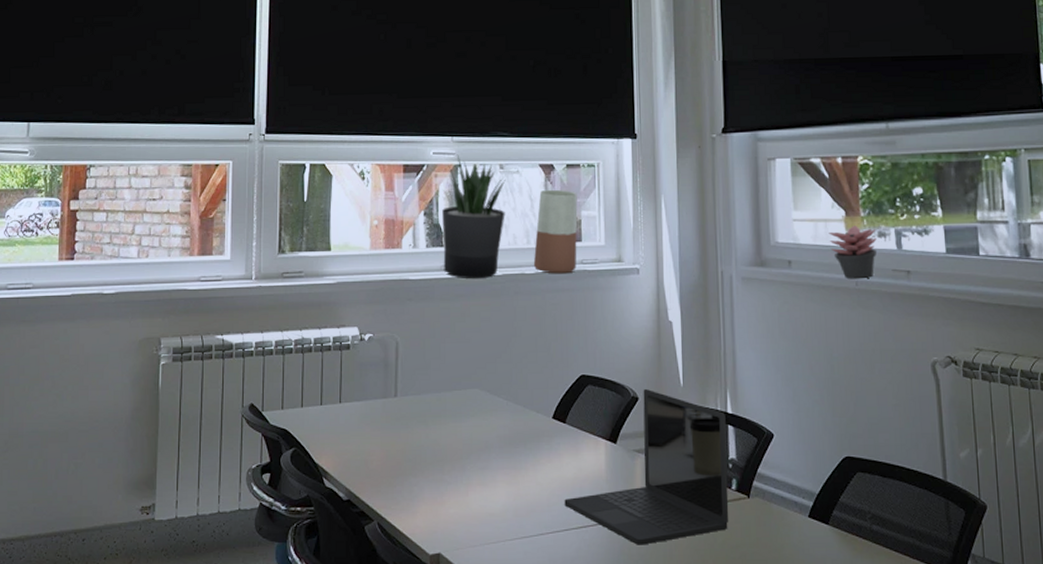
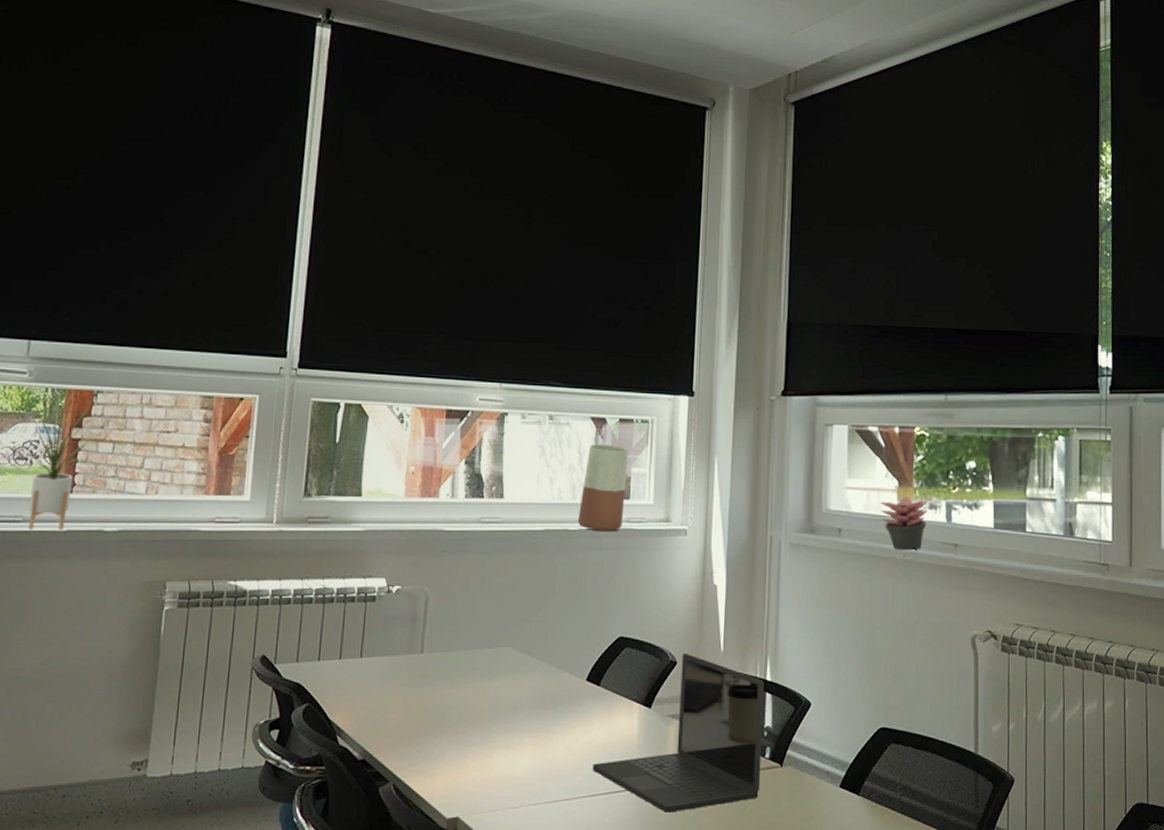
house plant: none [26,171,93,296] -> present [21,397,97,530]
planter: present [442,154,506,278] -> none [482,402,555,533]

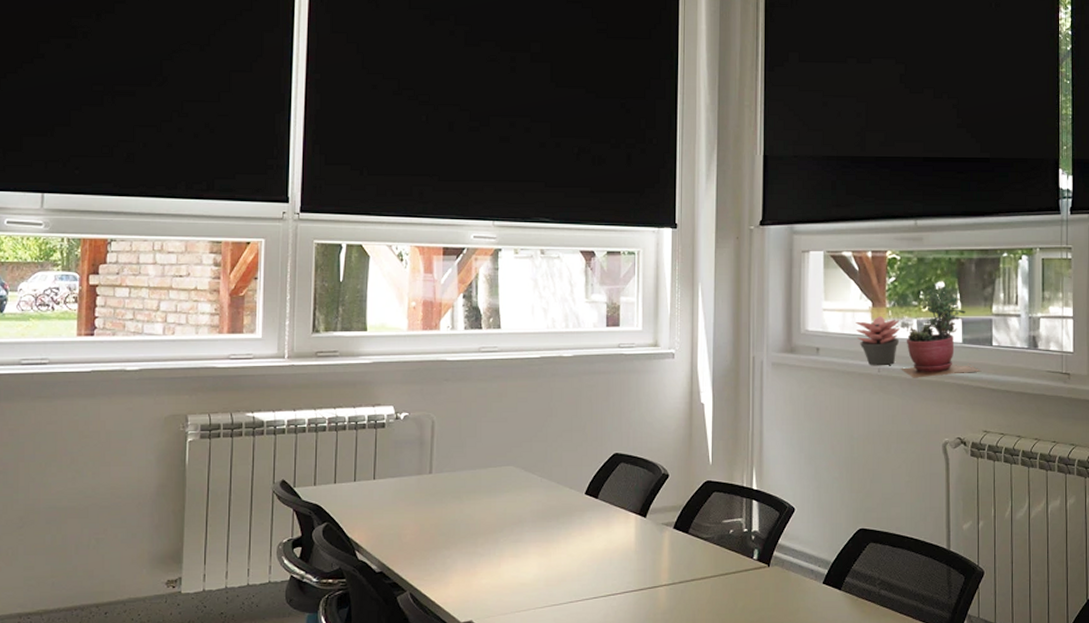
house plant: present [21,397,97,530] -> none [41,245,115,372]
vase: present [577,443,628,532] -> none [571,275,617,357]
laptop: present [592,652,764,812] -> none [594,466,751,611]
succulent plant: none [926,468,1013,565] -> present [900,288,981,378]

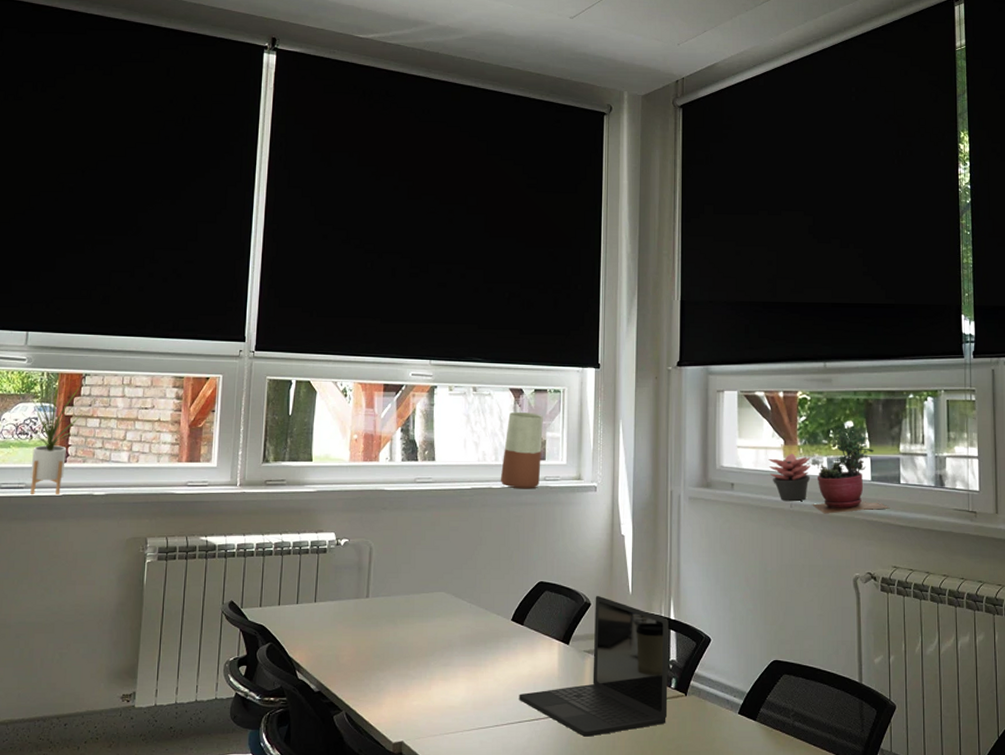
house plant: none [41,245,115,372] -> present [22,379,86,495]
vase: none [571,275,617,357] -> present [500,411,543,489]
laptop: none [594,466,751,611] -> present [519,595,669,737]

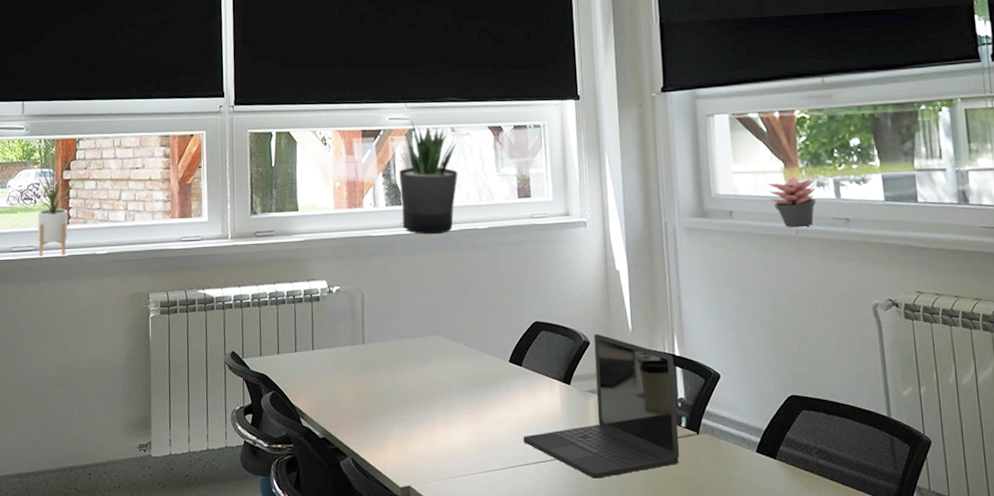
planter: none [417,376,478,491] -> present [399,119,458,234]
vase: present [500,411,543,489] -> none [486,149,527,228]
succulent plant: present [811,428,889,514] -> none [819,145,907,239]

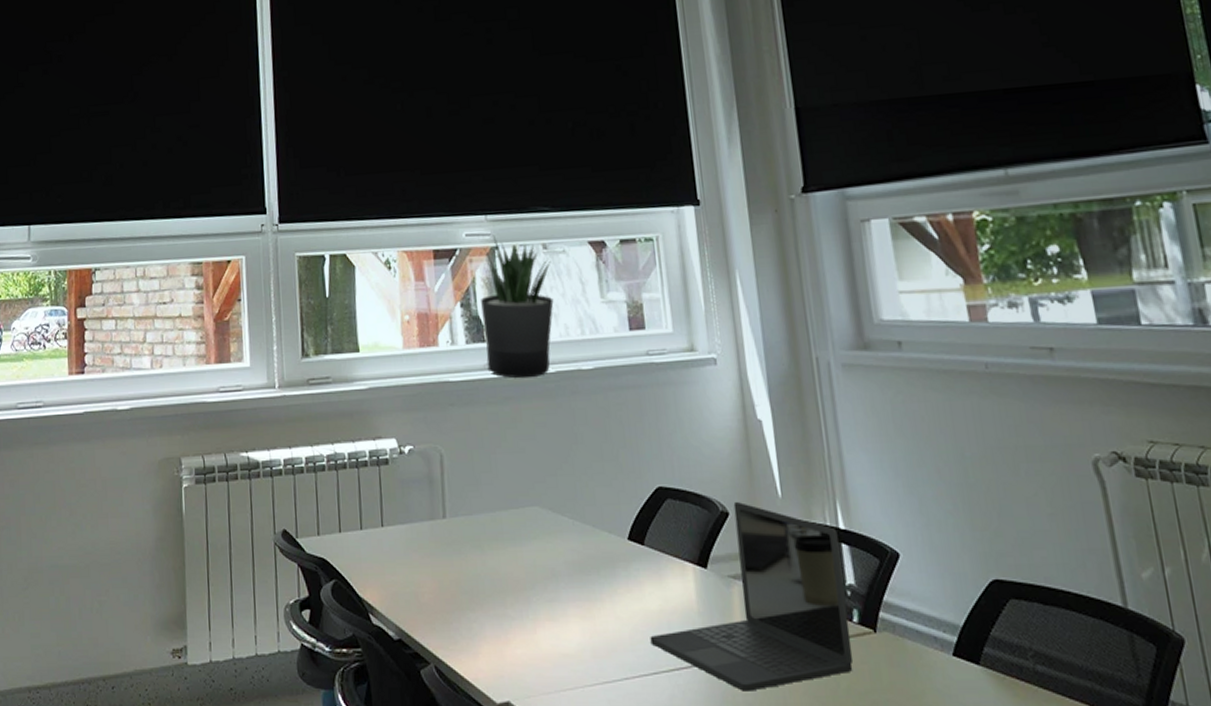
house plant: present [25,144,85,257] -> none [32,276,102,415]
succulent plant: present [768,177,817,228] -> none [945,295,1009,362]

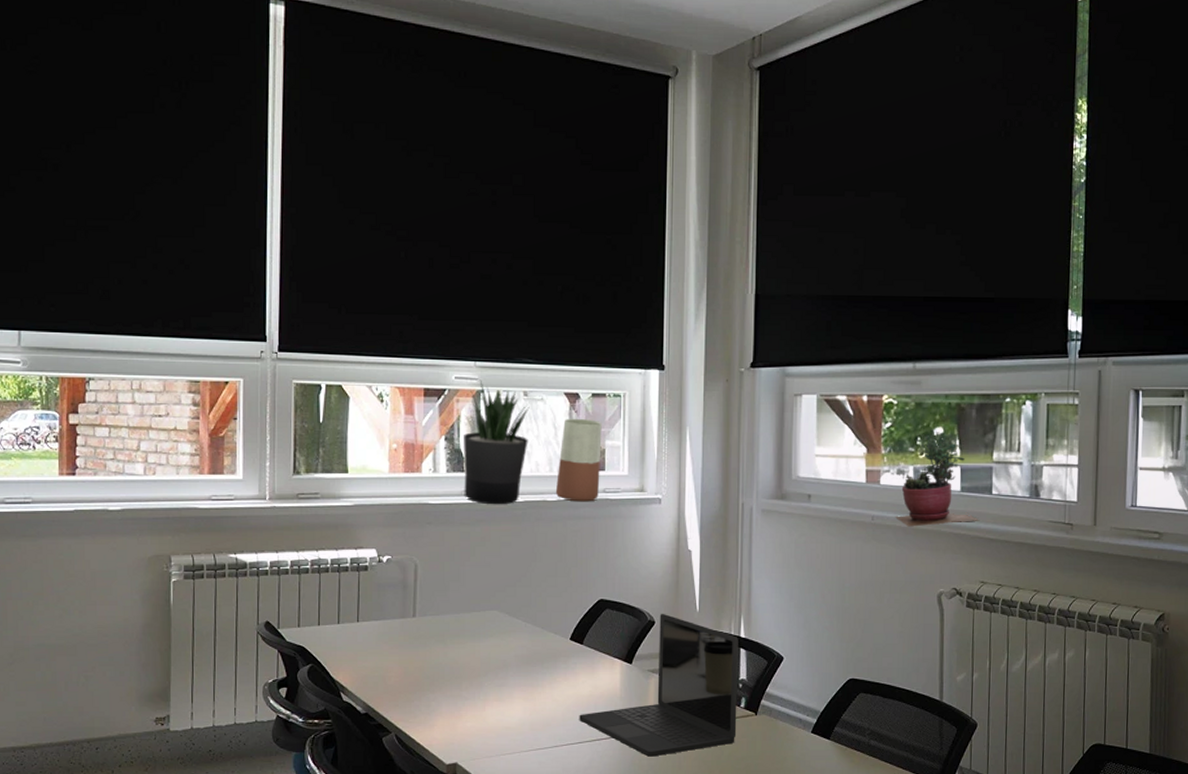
vase: none [590,269,642,369] -> present [555,418,602,502]
succulent plant: none [1014,254,1130,374] -> present [894,434,979,527]

